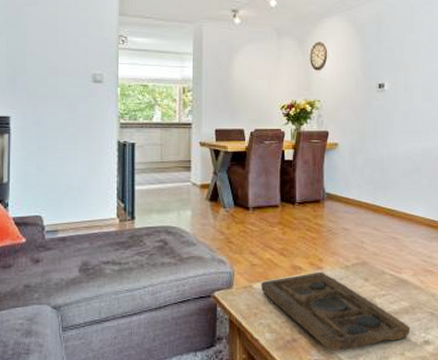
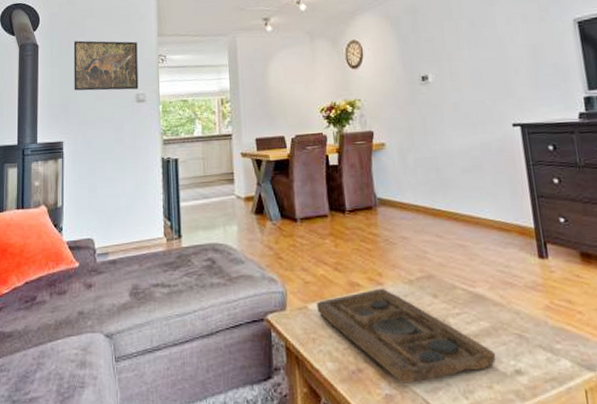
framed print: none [23,10,96,69] -> present [73,40,139,91]

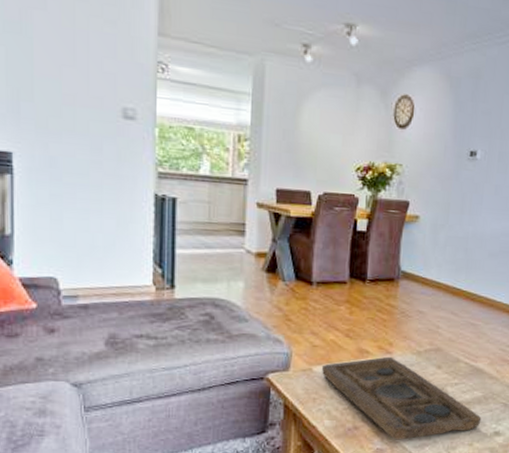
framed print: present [73,40,139,91] -> none [28,14,127,101]

